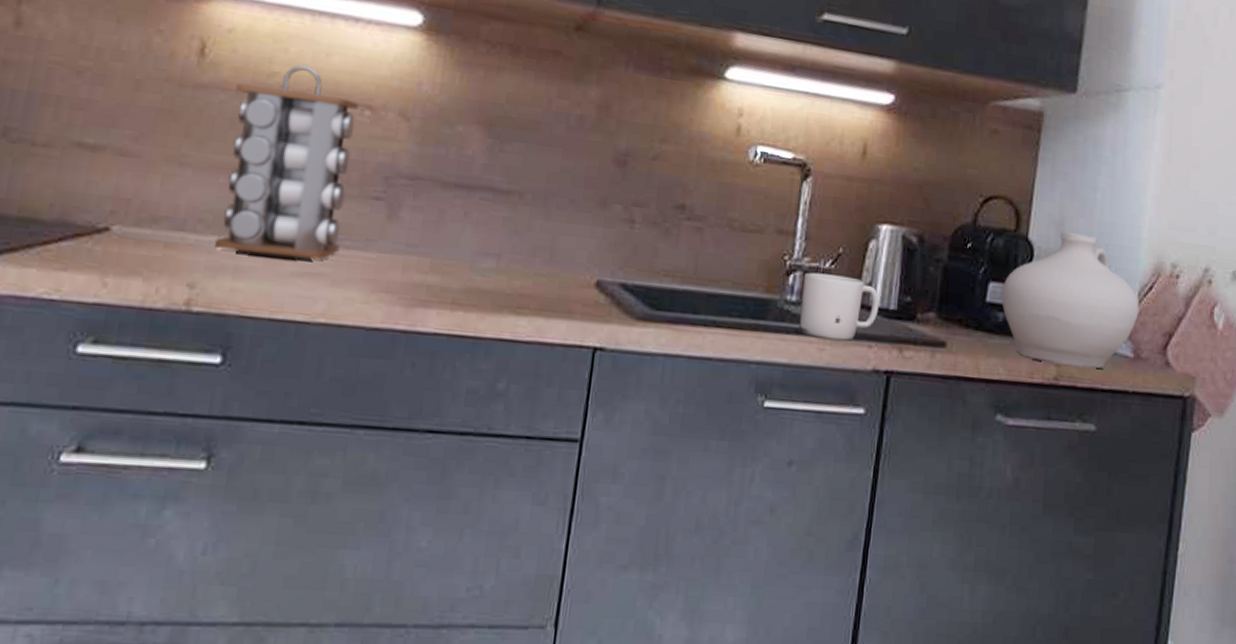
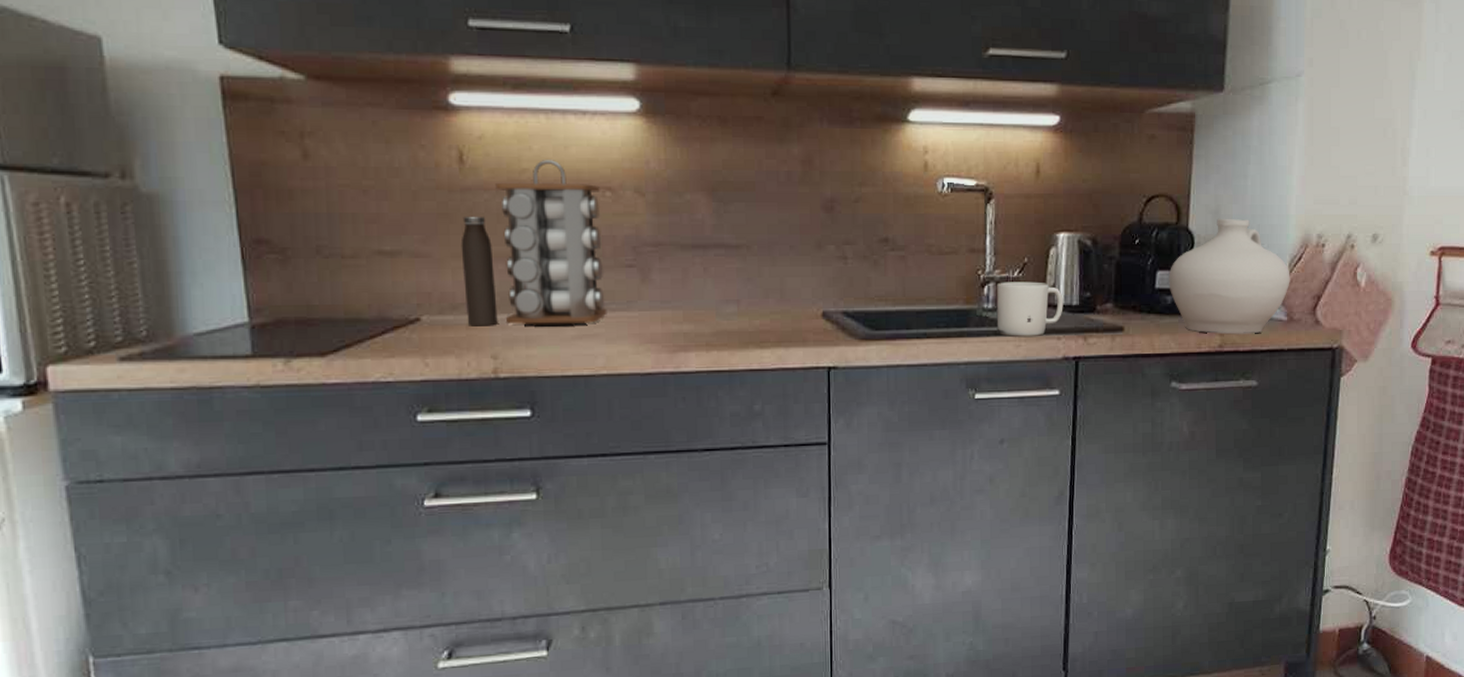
water bottle: none [167,116,218,248] -> present [461,216,498,326]

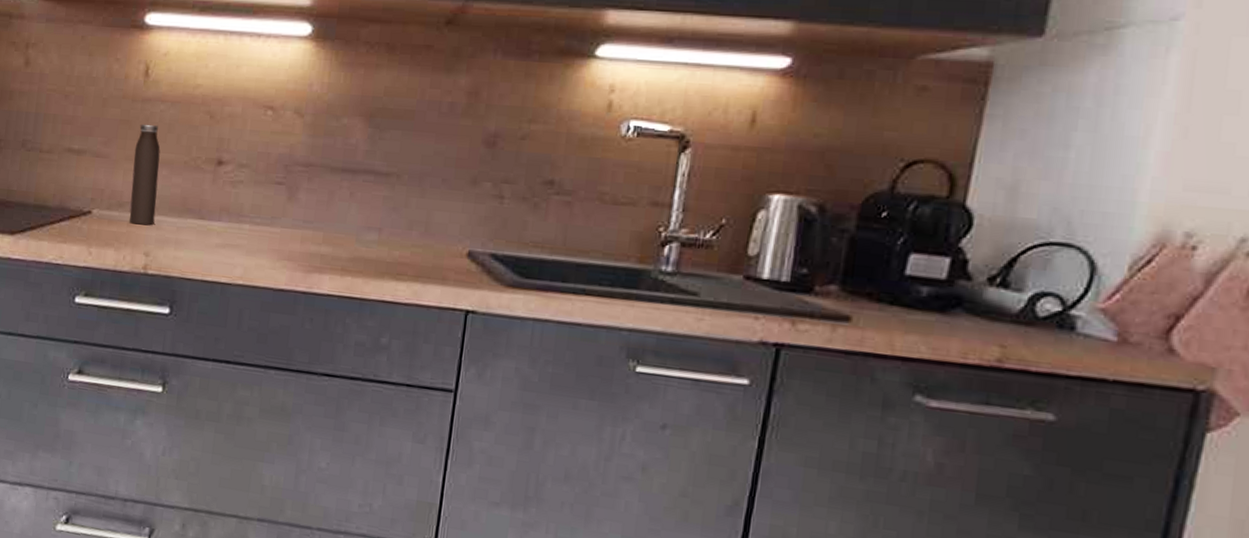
spice rack: present [495,158,607,327] -> none [162,76,263,234]
mug: present [996,281,1063,338] -> none [675,243,769,313]
ceramic jug: present [1169,218,1290,335] -> none [926,196,1130,353]

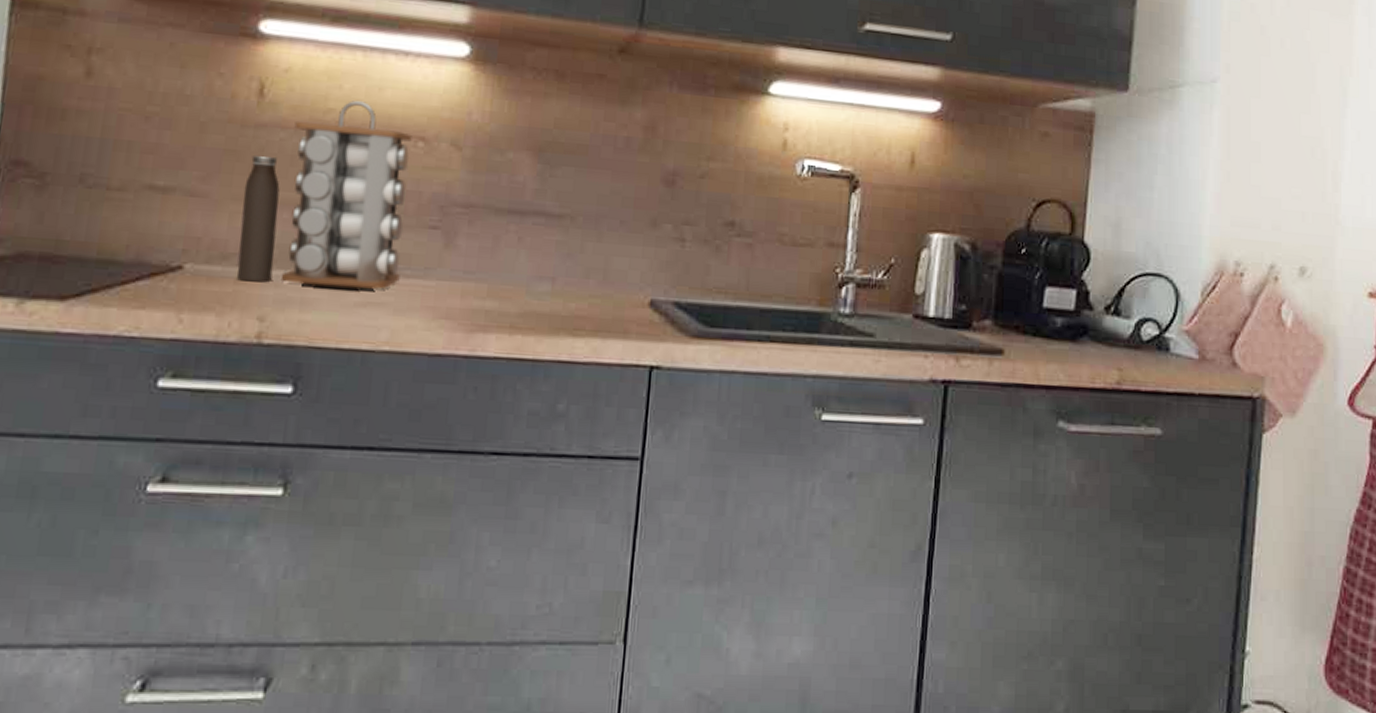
spice rack: none [162,76,263,234] -> present [282,100,412,290]

